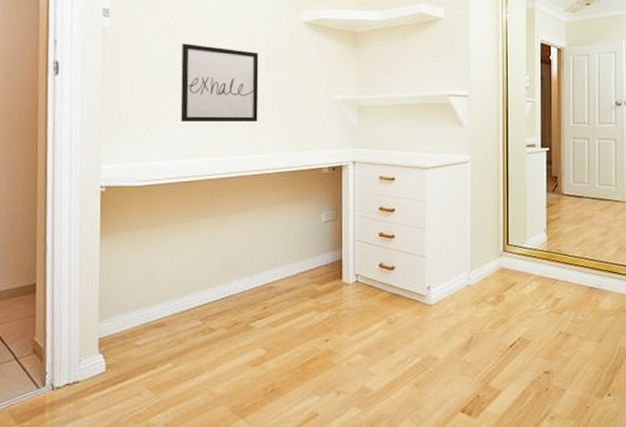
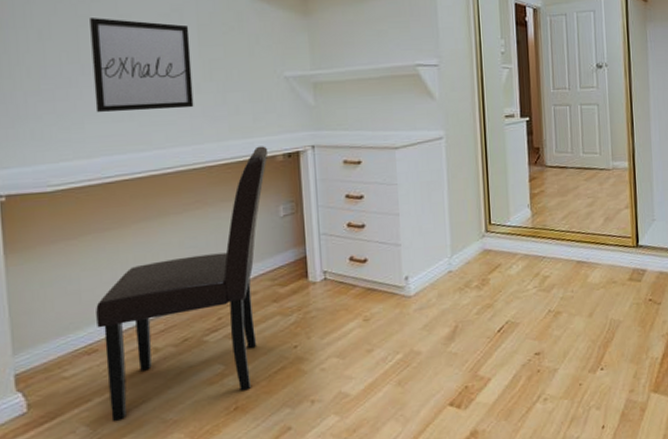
chair: none [166,159,316,388] -> present [96,146,268,421]

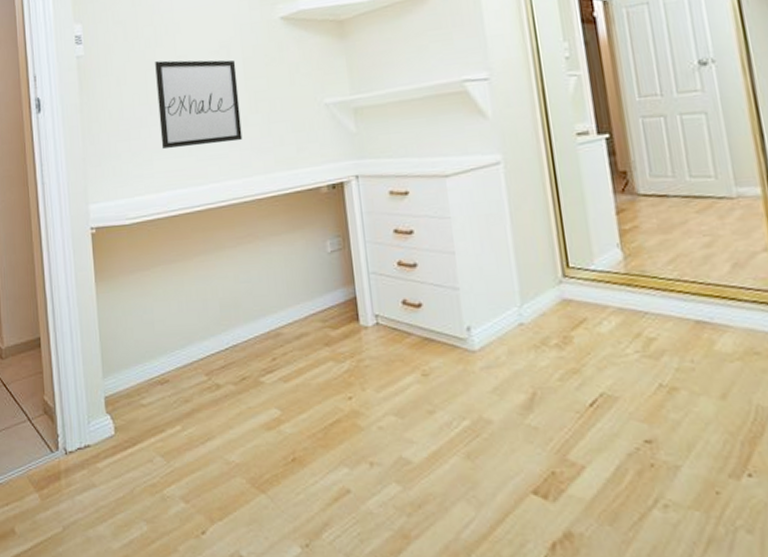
chair: present [96,146,268,421] -> none [166,177,313,455]

